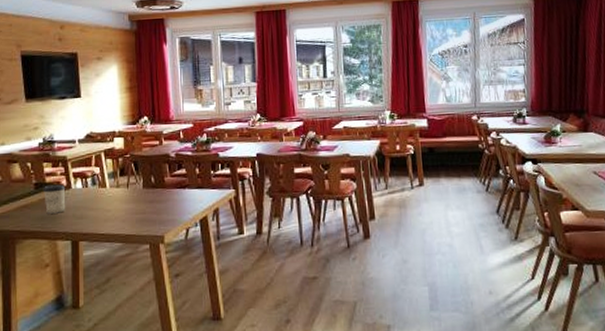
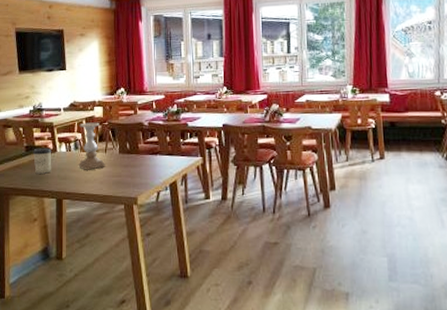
candle holder: none [97,154,127,208] -> present [79,122,105,170]

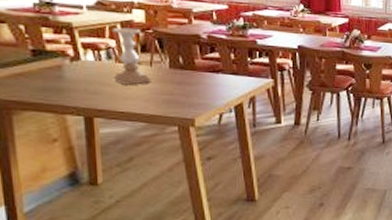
cup: present [32,147,52,174] -> none [43,53,75,86]

